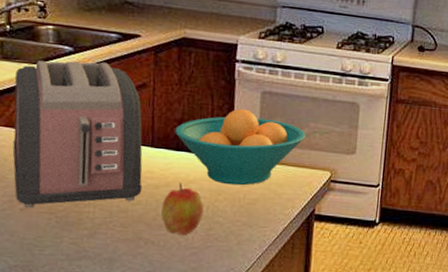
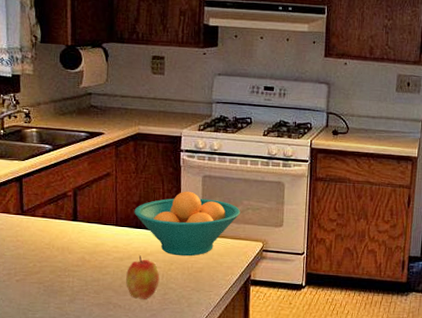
toaster: present [13,60,143,209] -> none [8,157,110,280]

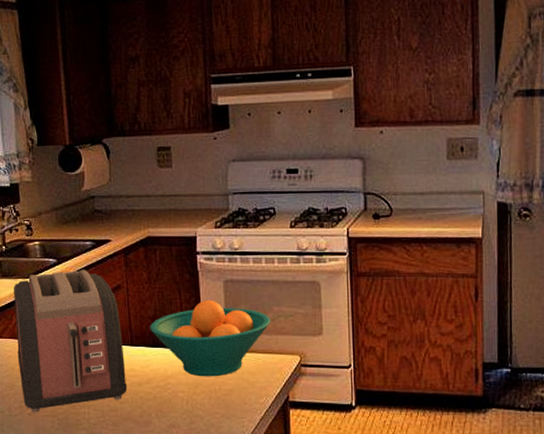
toaster: none [8,157,110,280] -> present [14,270,127,413]
apple: present [126,255,160,300] -> none [146,378,184,431]

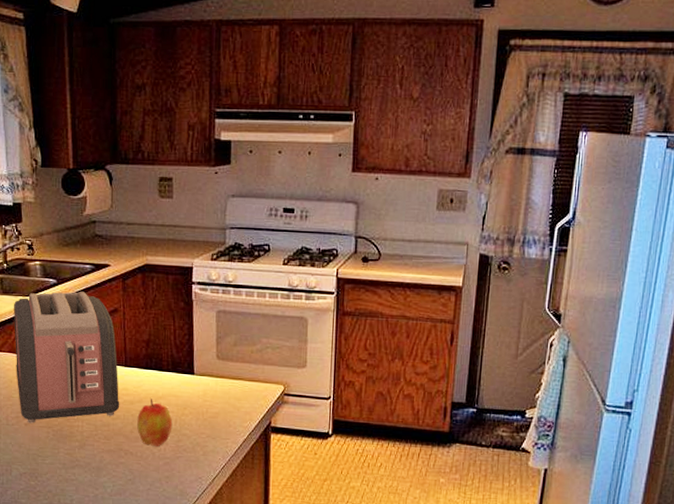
apple: none [146,378,184,431] -> present [137,398,173,447]
fruit bowl: present [150,300,271,377] -> none [144,328,259,400]

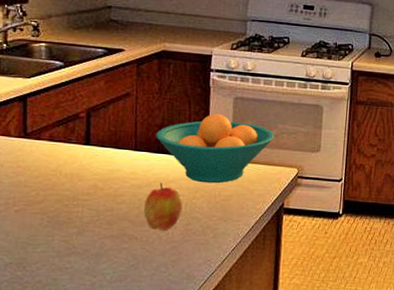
toaster: present [14,292,120,423] -> none [8,74,127,210]
fruit bowl: none [144,328,259,400] -> present [156,113,275,184]

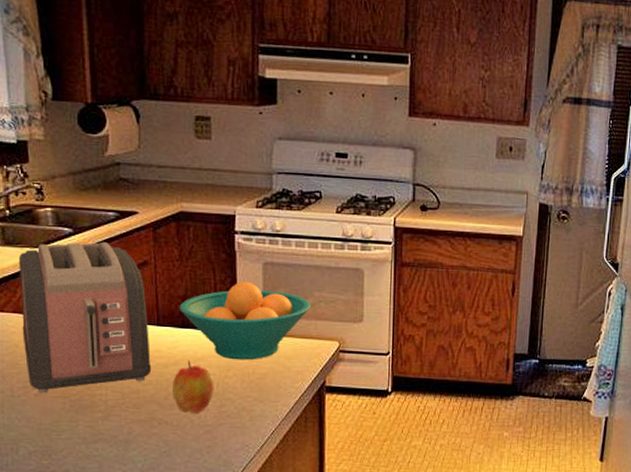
toaster: none [8,74,127,210] -> present [19,242,152,394]

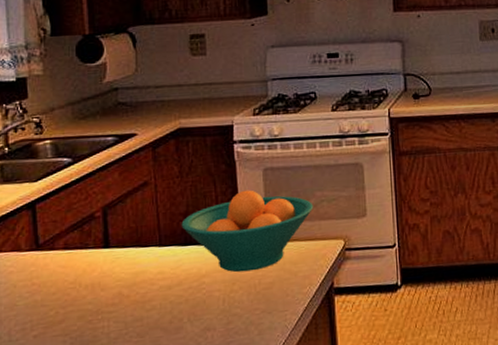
toaster: present [19,242,152,394] -> none [18,168,155,334]
apple: present [172,360,214,414] -> none [177,278,220,336]

